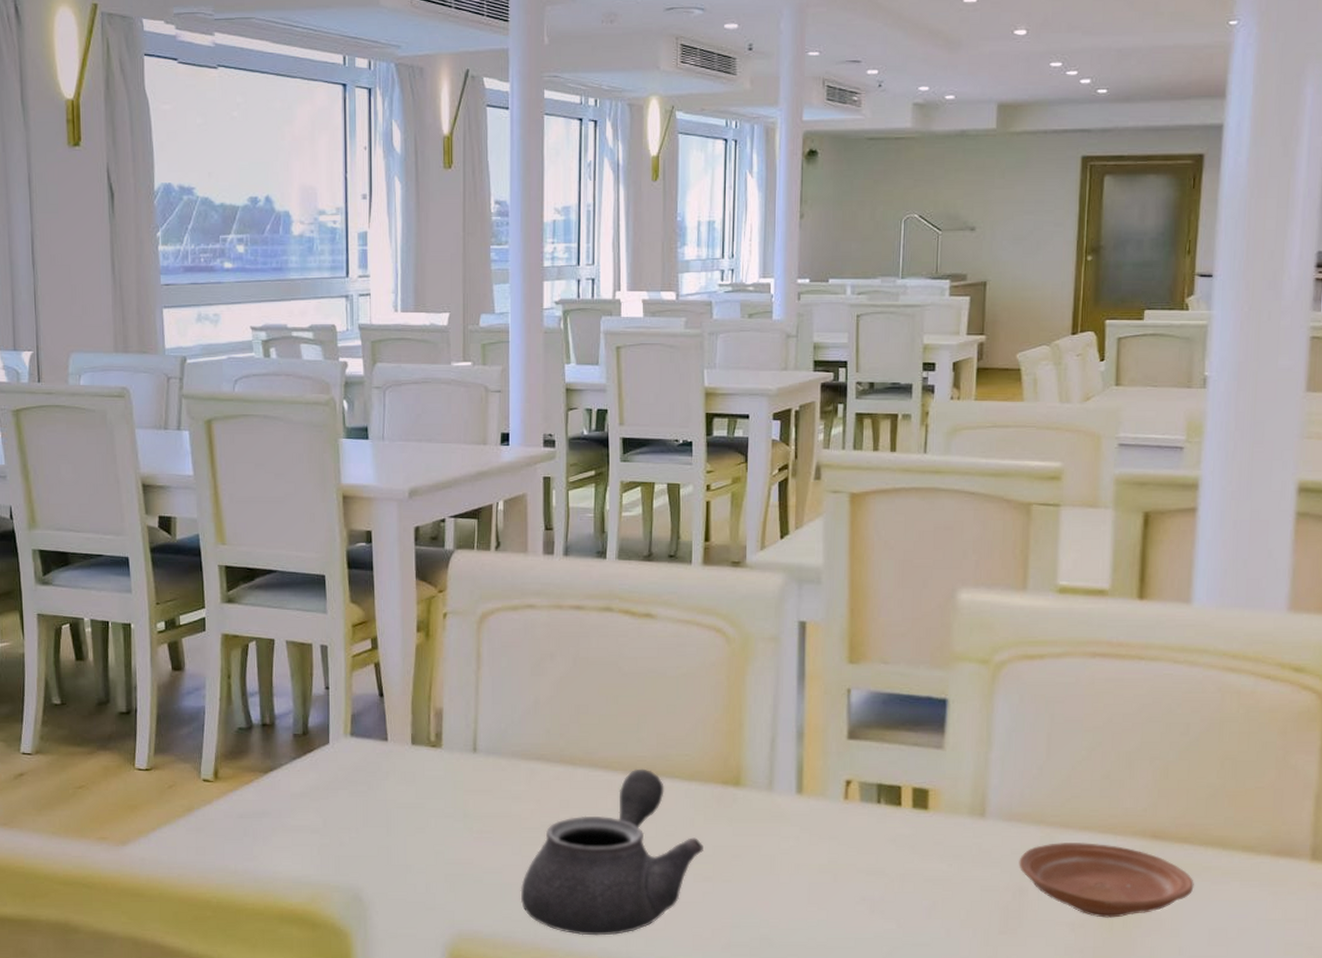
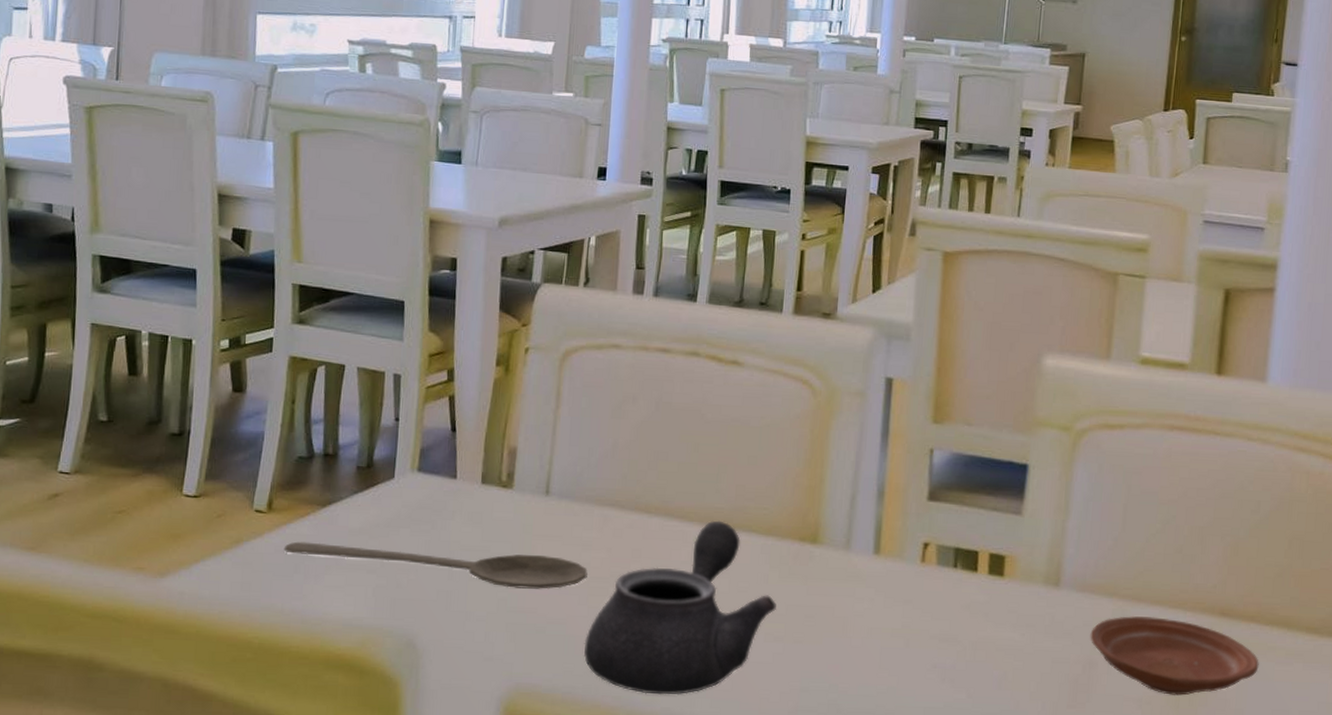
wooden spoon: none [232,807,519,841] -> present [283,541,588,589]

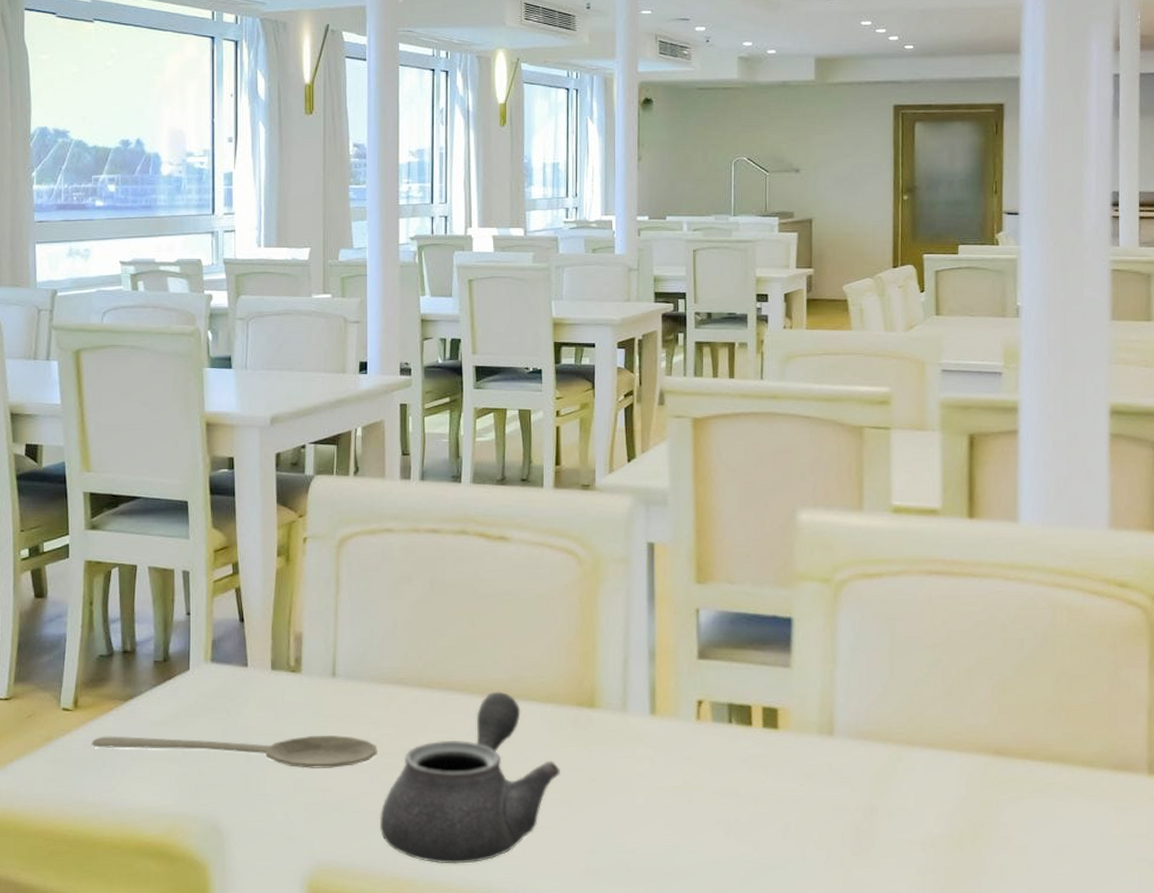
plate: present [1090,616,1259,696] -> none [868,760,1038,836]

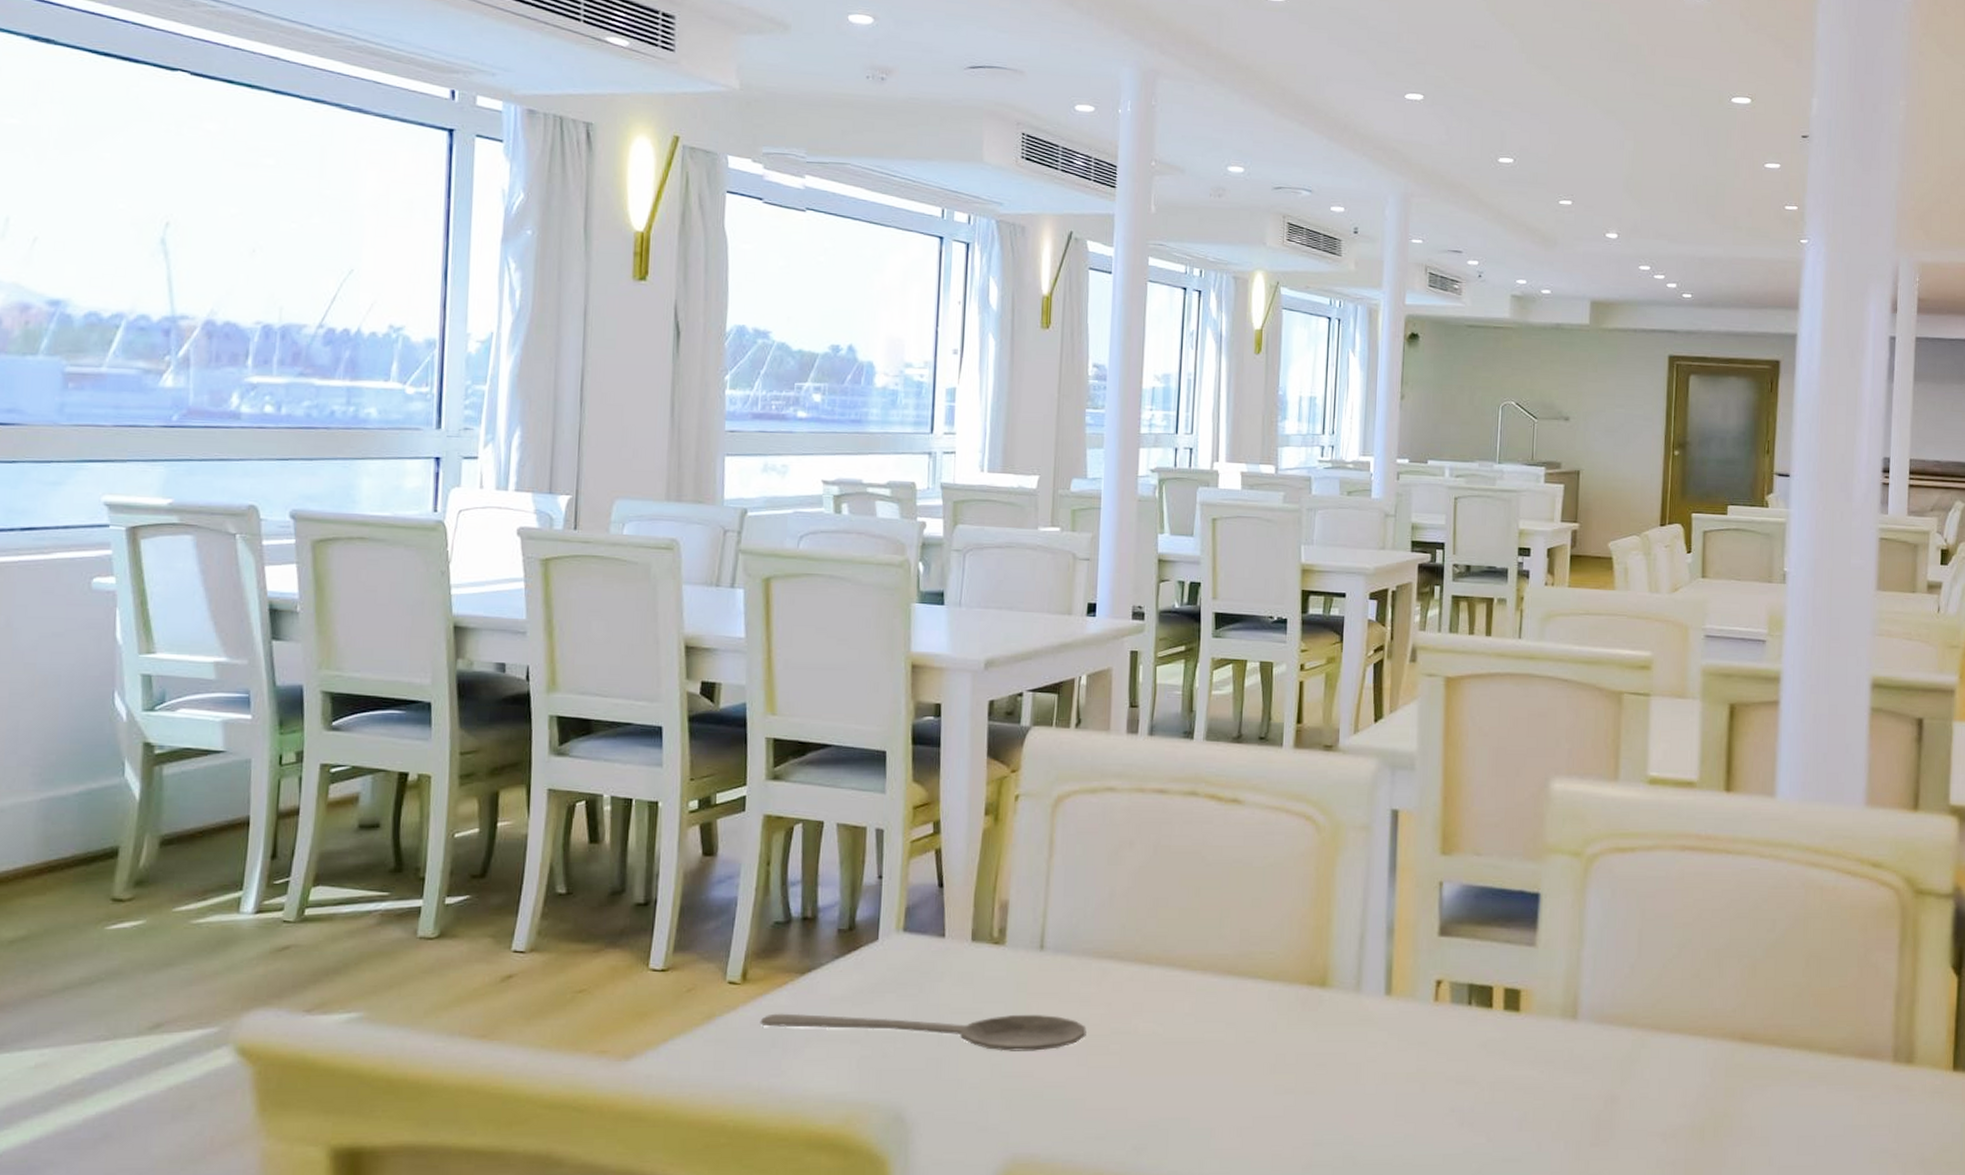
teapot: present [379,691,560,864] -> none [1084,968,1286,1158]

